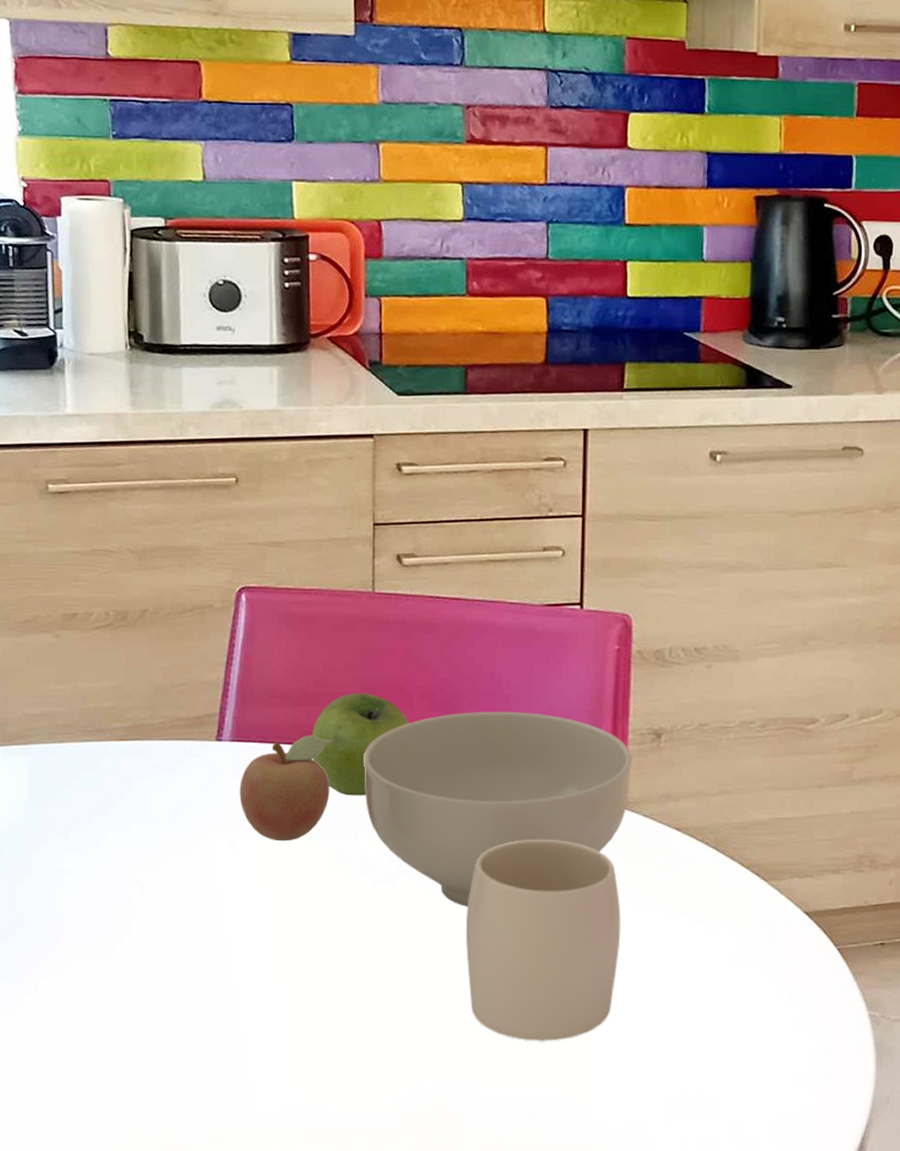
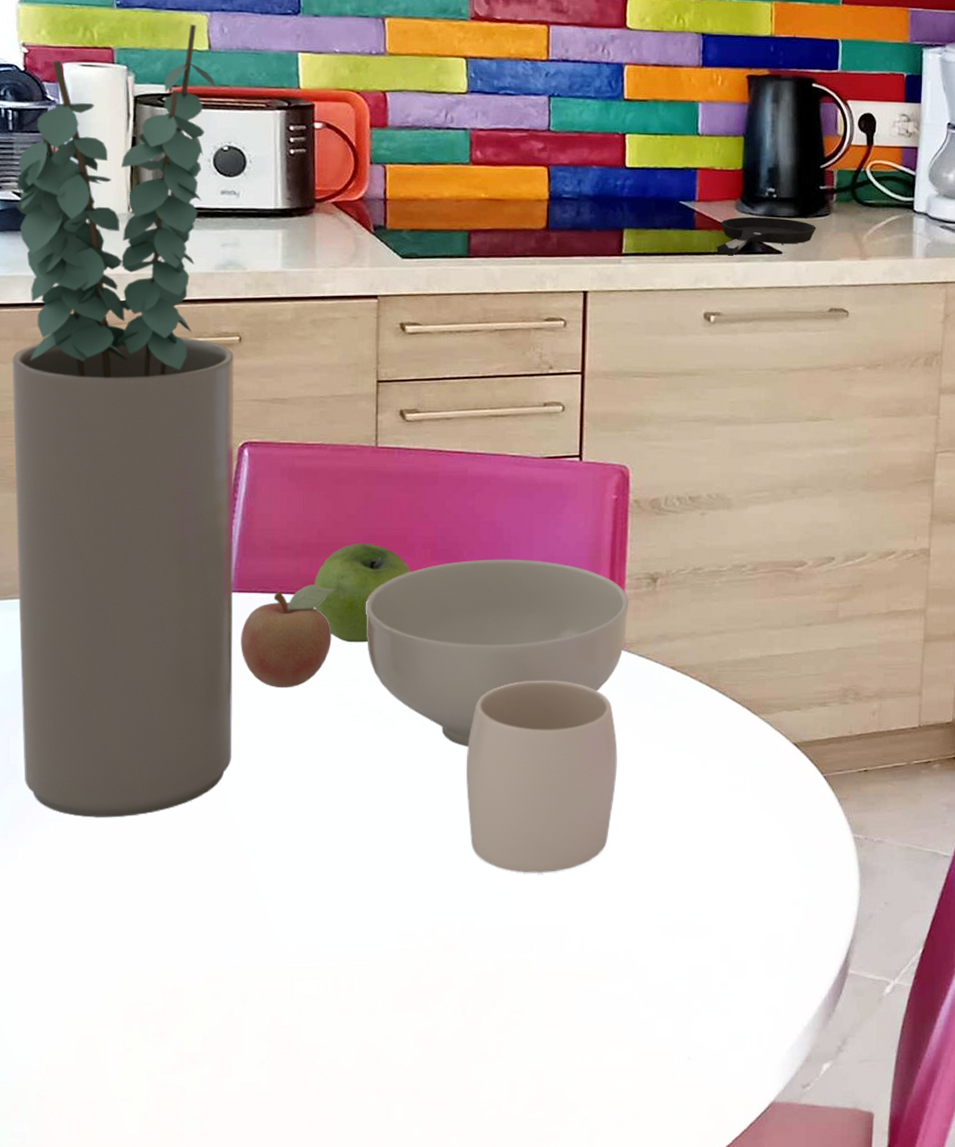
vase: none [15,154,232,968] -> present [12,24,234,818]
frying pan: none [723,348,829,390] -> present [716,216,816,255]

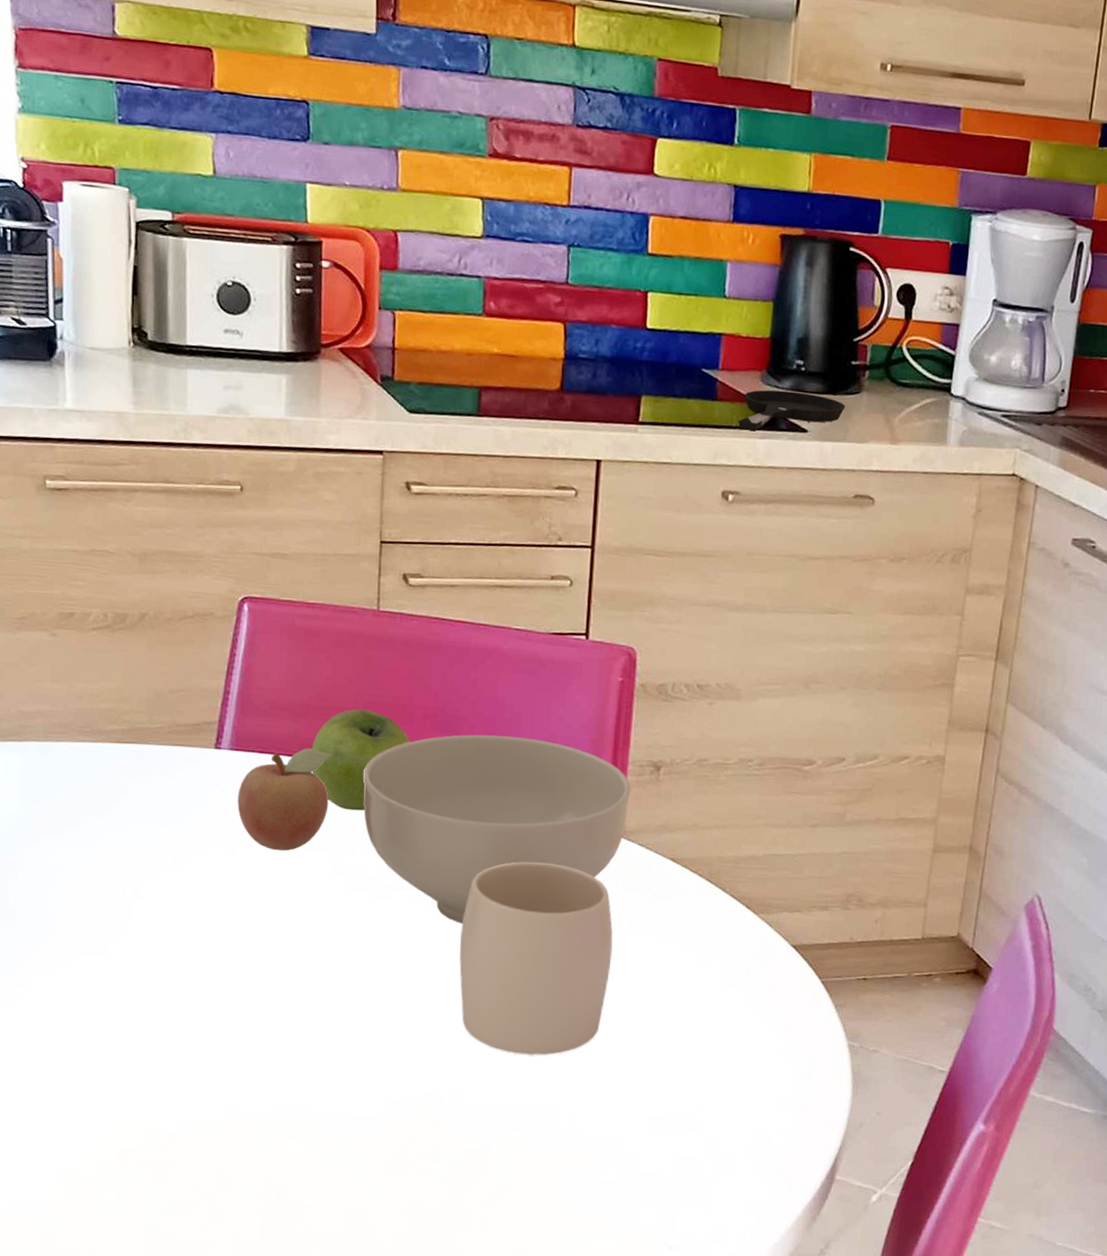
vase: present [12,24,234,818] -> none [11,146,235,967]

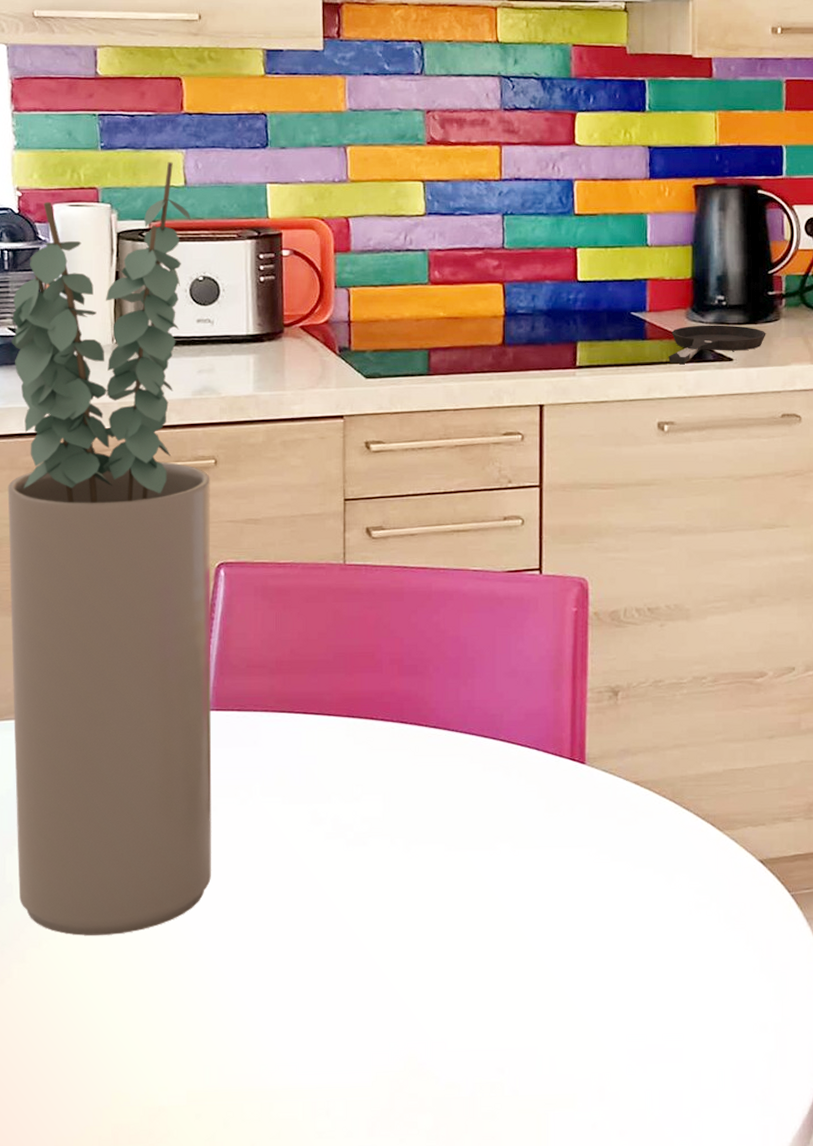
vase: none [11,146,235,967] -> present [7,162,212,936]
fruit: present [237,748,335,851] -> none [219,702,309,806]
fruit: present [311,709,411,811] -> none [287,660,380,760]
bowl: present [362,734,631,924] -> none [336,674,592,864]
mug: present [459,861,613,1056] -> none [435,796,584,995]

